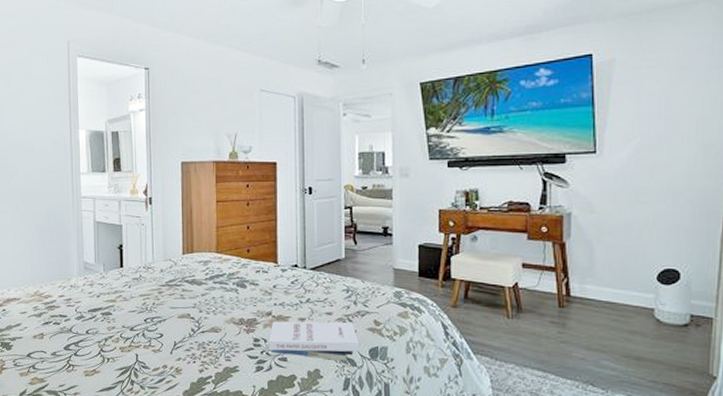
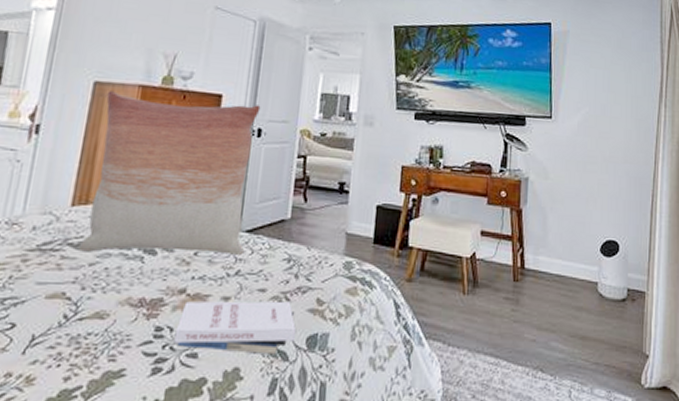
pillow: none [192,168,311,287] -> present [79,91,261,255]

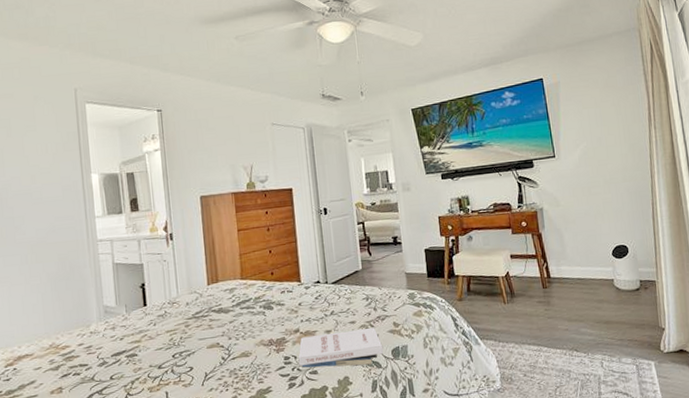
pillow: present [79,91,261,255] -> none [211,191,334,315]

